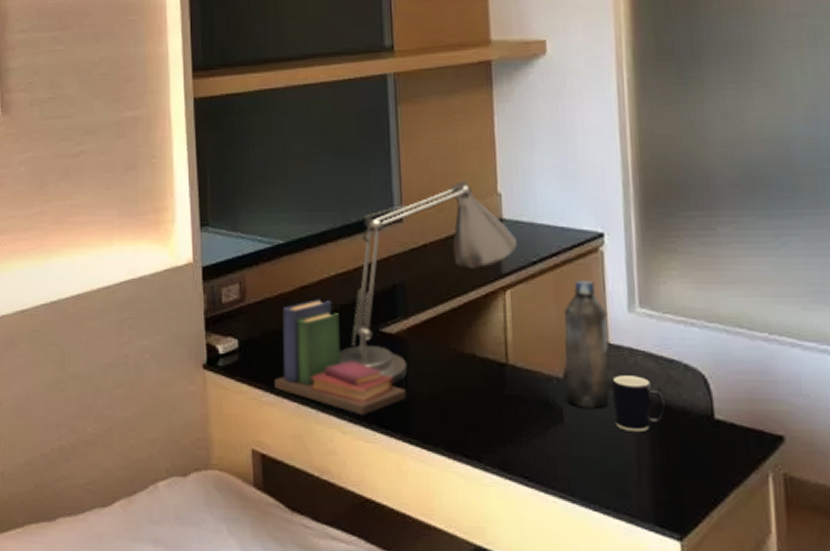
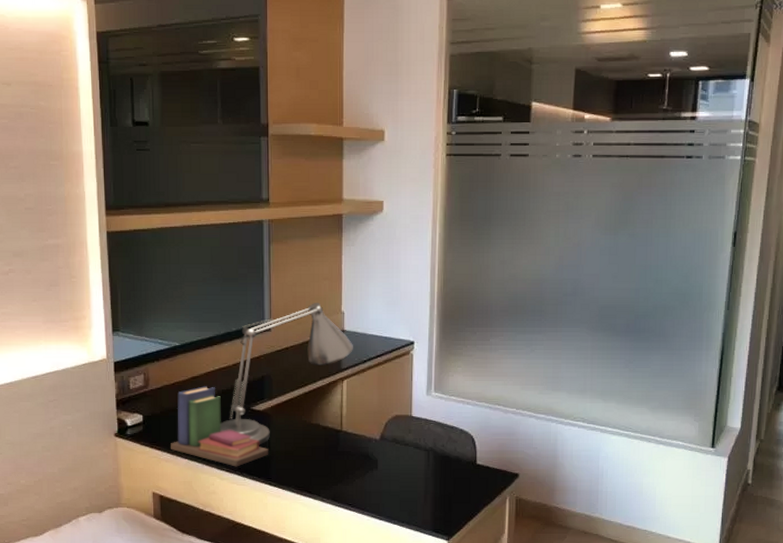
water bottle: present [563,280,609,408] -> none [380,373,412,459]
mug: present [612,375,665,433] -> none [412,437,445,474]

